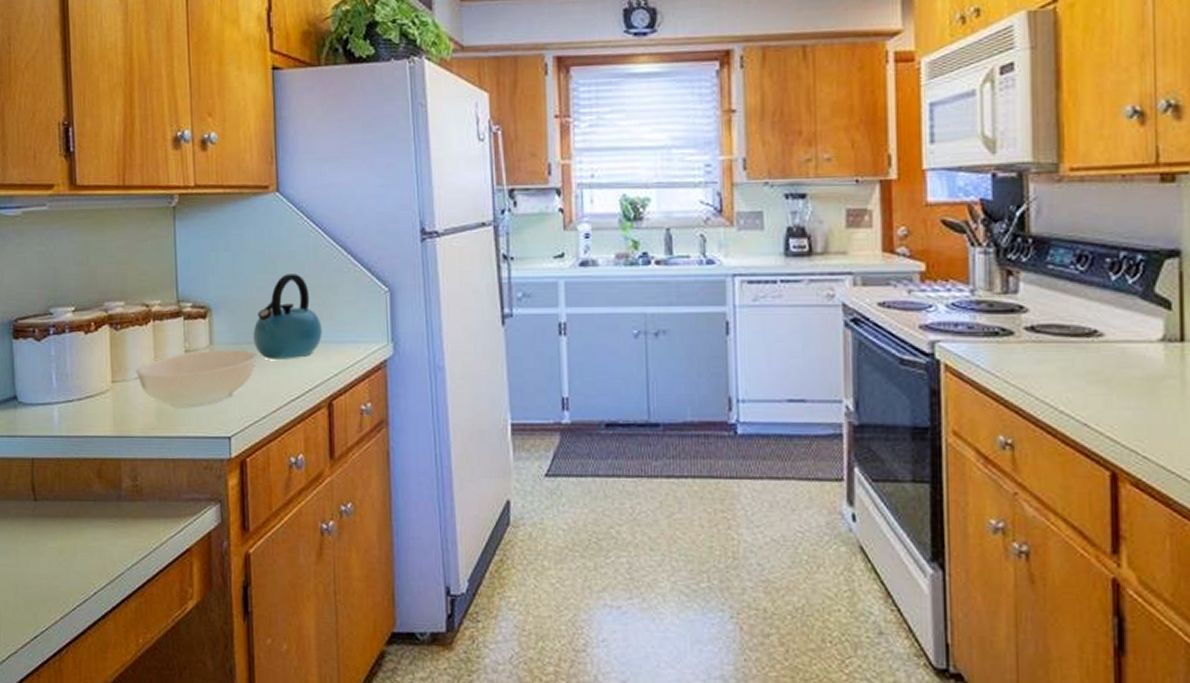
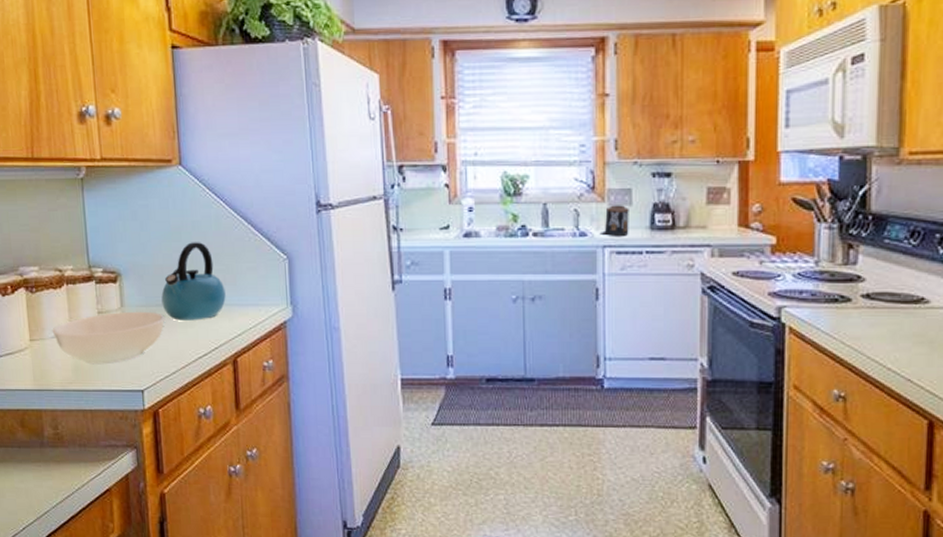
canister: none [728,229,761,264] -> present [599,205,629,236]

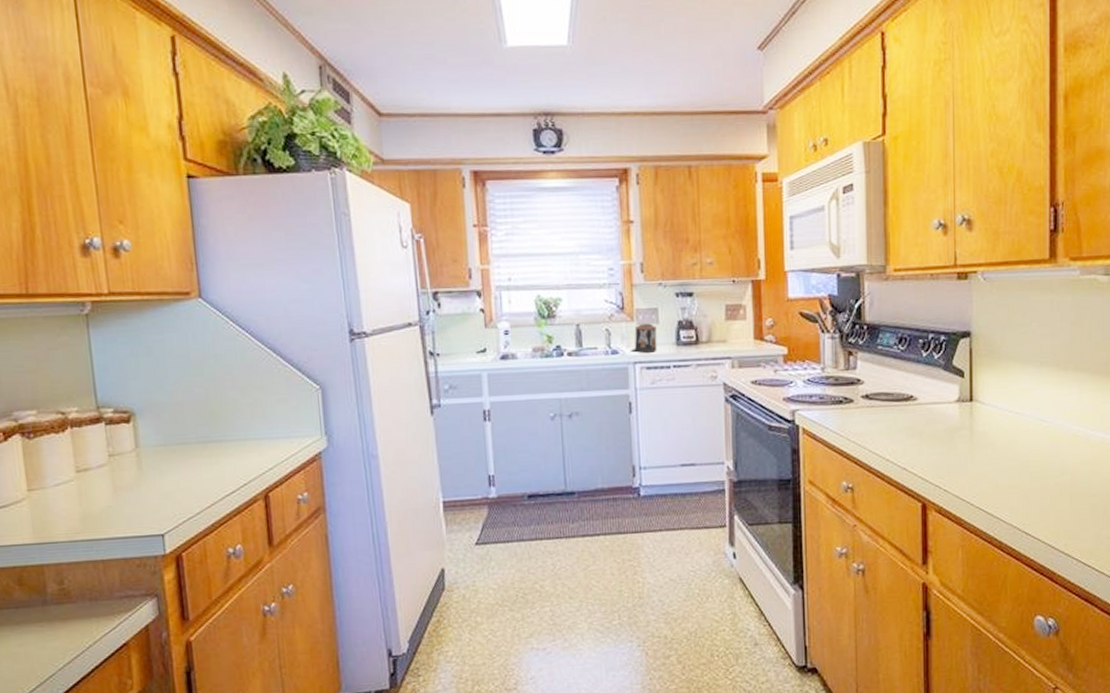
bowl: present [52,311,165,365] -> none [54,450,187,512]
kettle: present [161,242,226,321] -> none [182,376,255,459]

